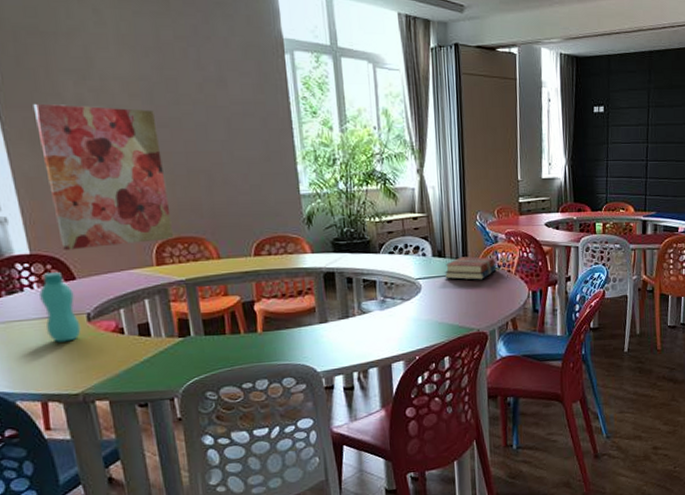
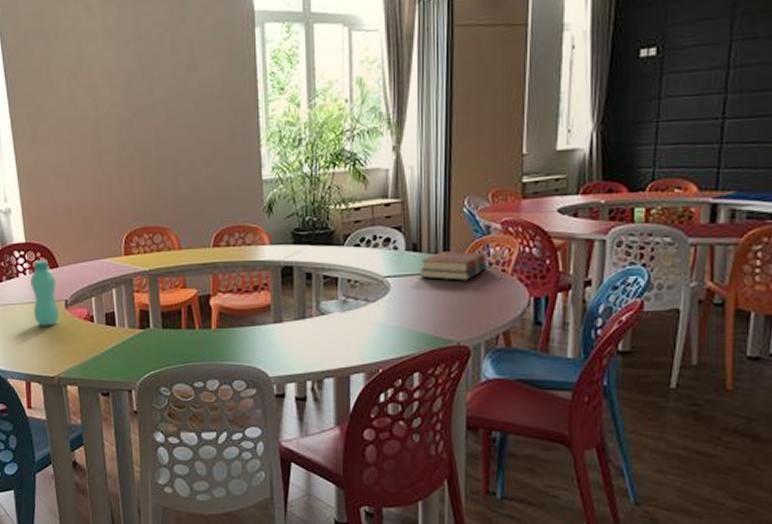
wall art: present [33,104,175,250] -> none [35,99,142,239]

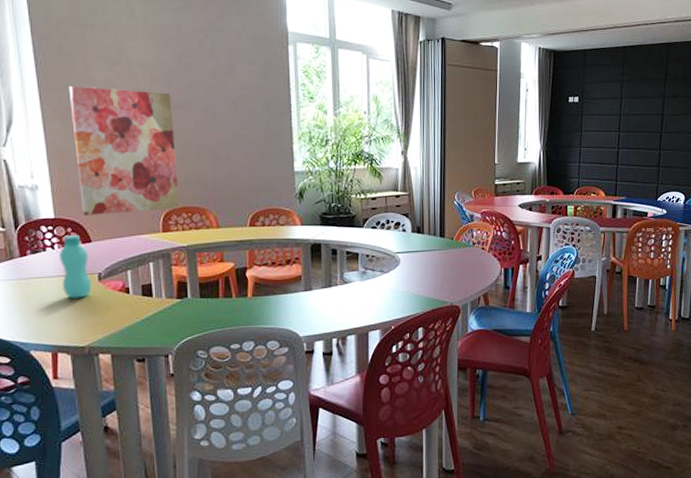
wall art: none [35,99,142,239] -> present [68,86,180,215]
books: present [420,251,487,281] -> none [423,233,471,256]

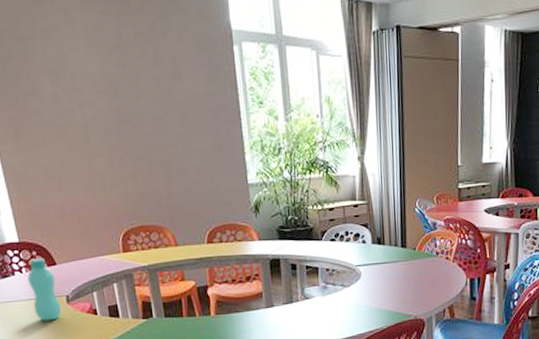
wall art: present [68,86,180,215] -> none [17,103,138,238]

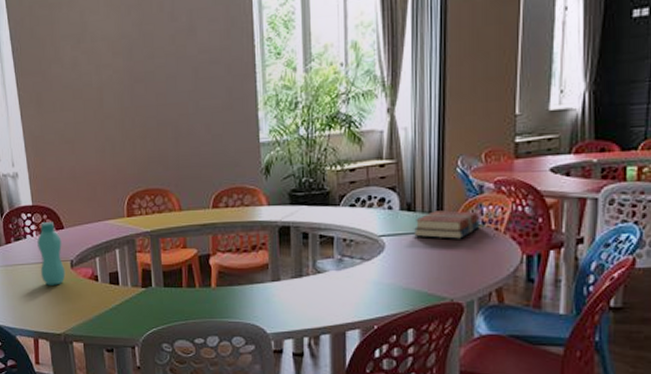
books: none [384,243,435,267] -> present [414,210,480,239]

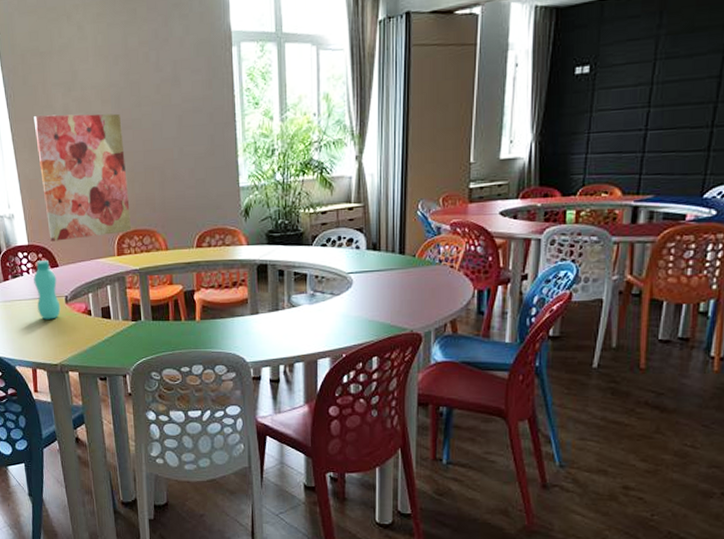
wall art: none [40,66,143,202] -> present [33,113,132,241]
books: present [414,210,480,239] -> none [379,250,437,276]

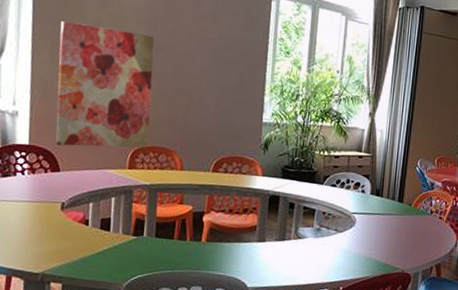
bottle: present [33,260,61,320] -> none [25,162,56,225]

